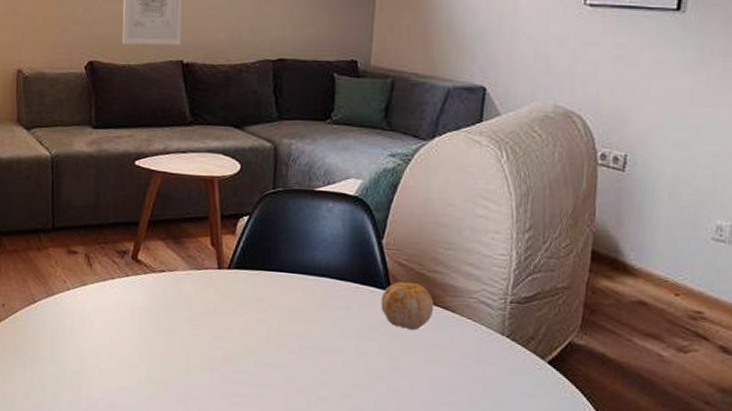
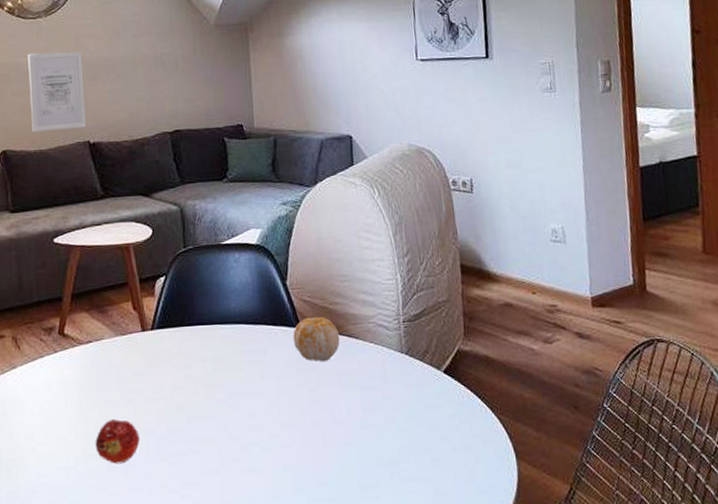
fruit: none [158,349,204,394] -> present [95,418,140,464]

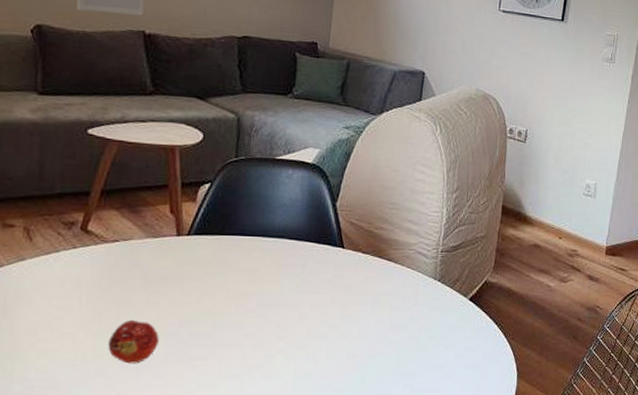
fruit: present [293,316,340,362] -> none [334,238,380,282]

